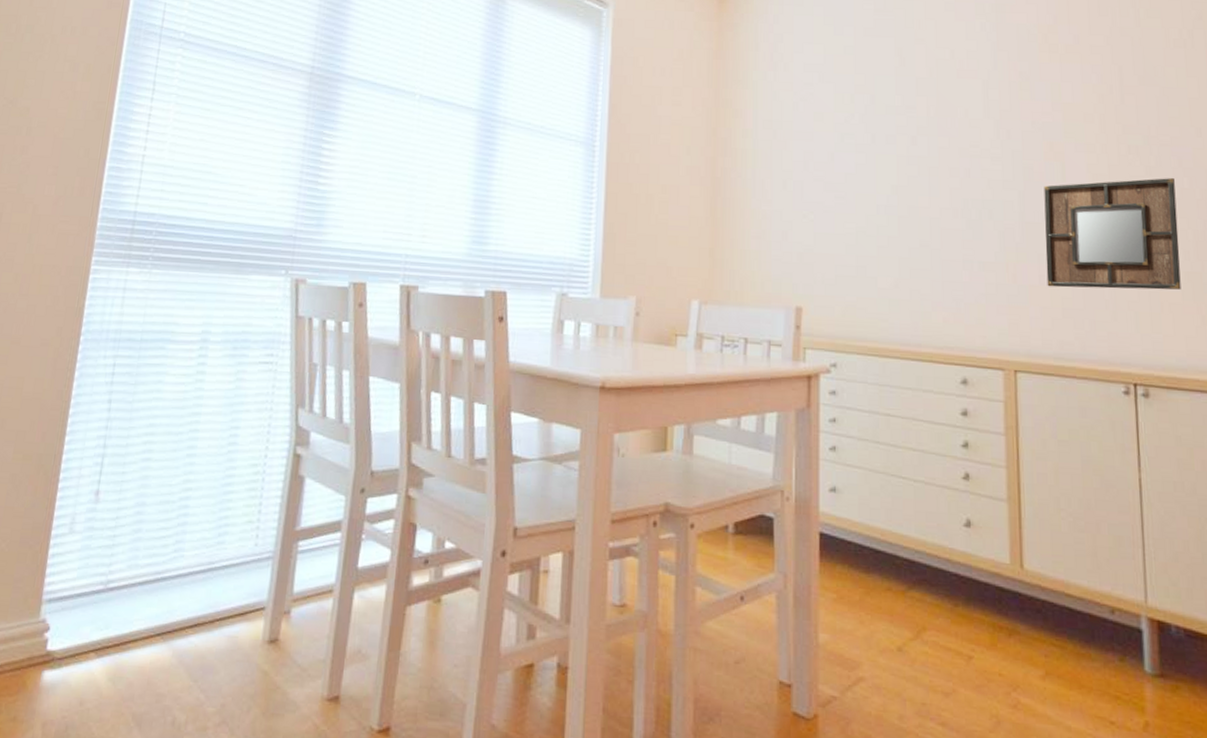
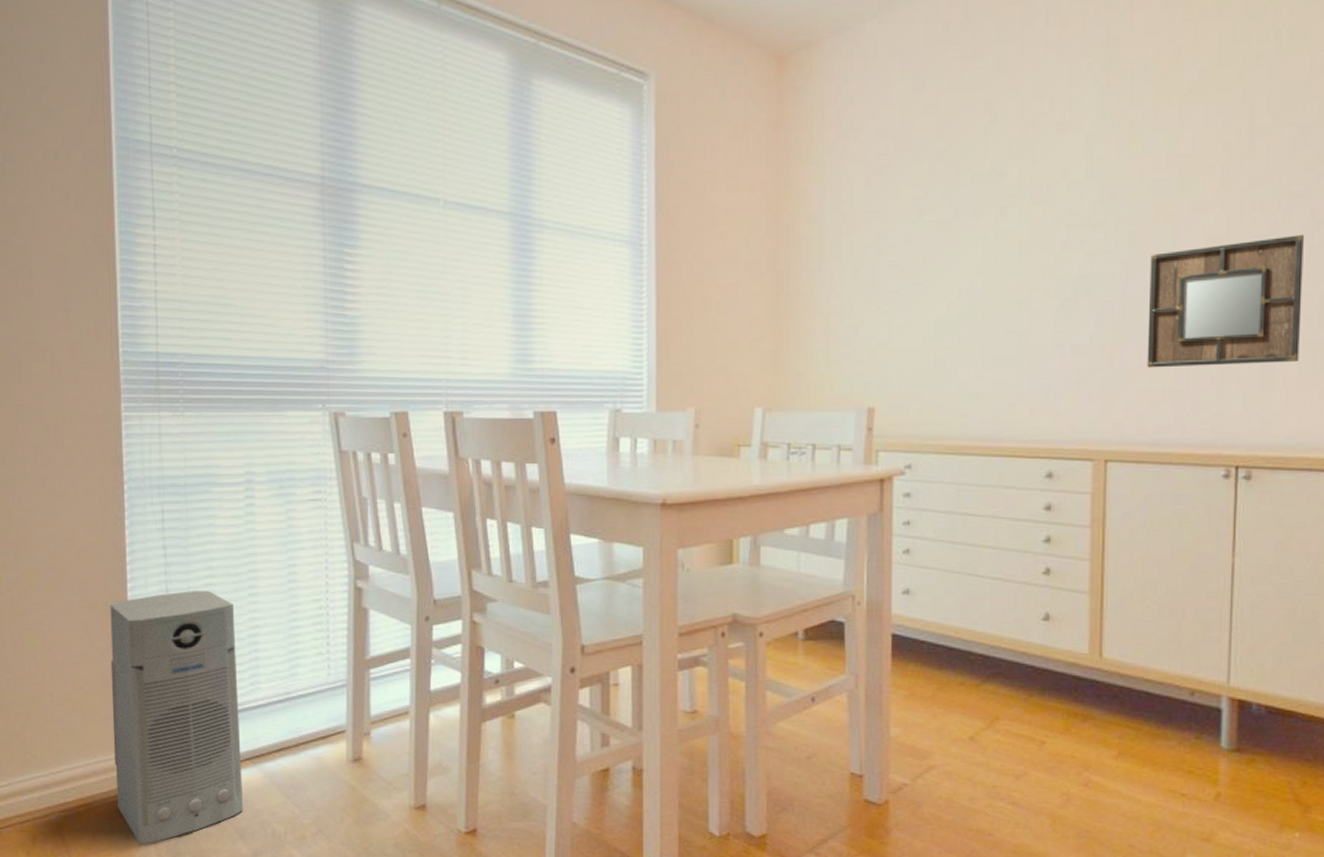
air purifier: none [9,447,170,730] -> present [110,590,244,845]

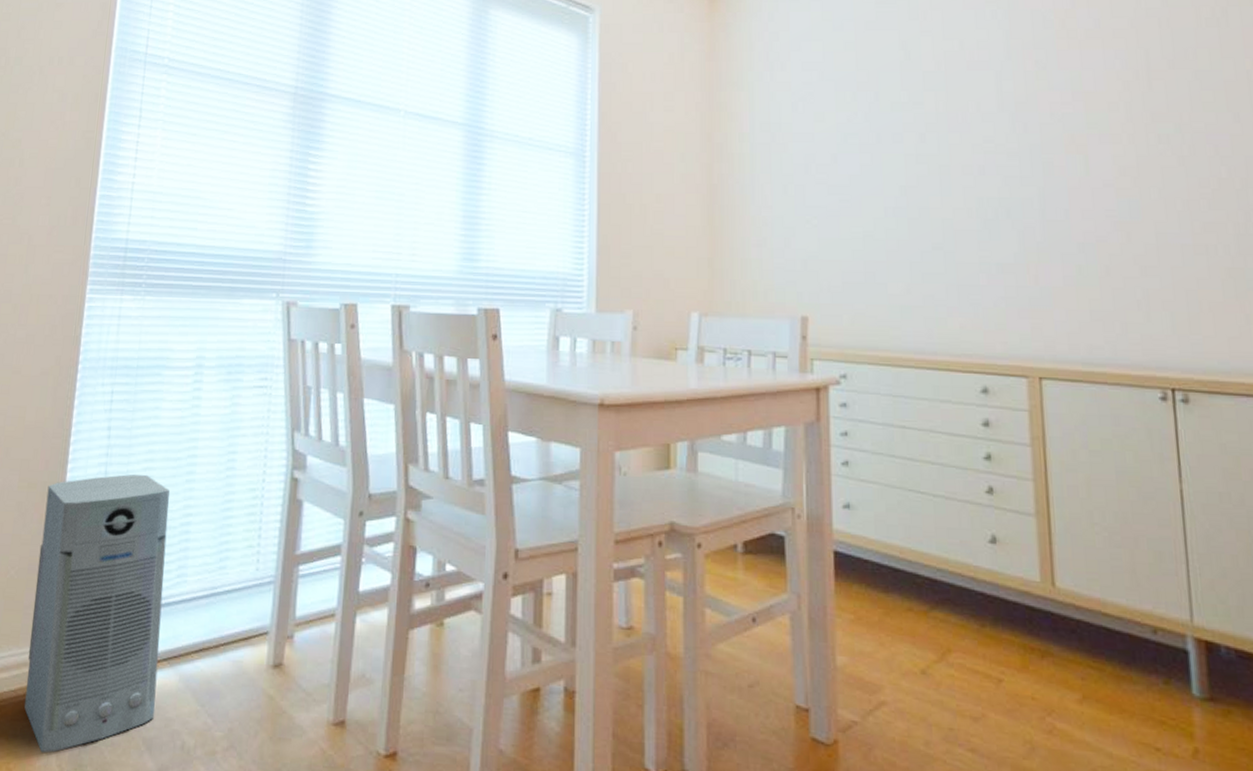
home mirror: present [1147,235,1304,368] -> none [1065,168,1222,289]

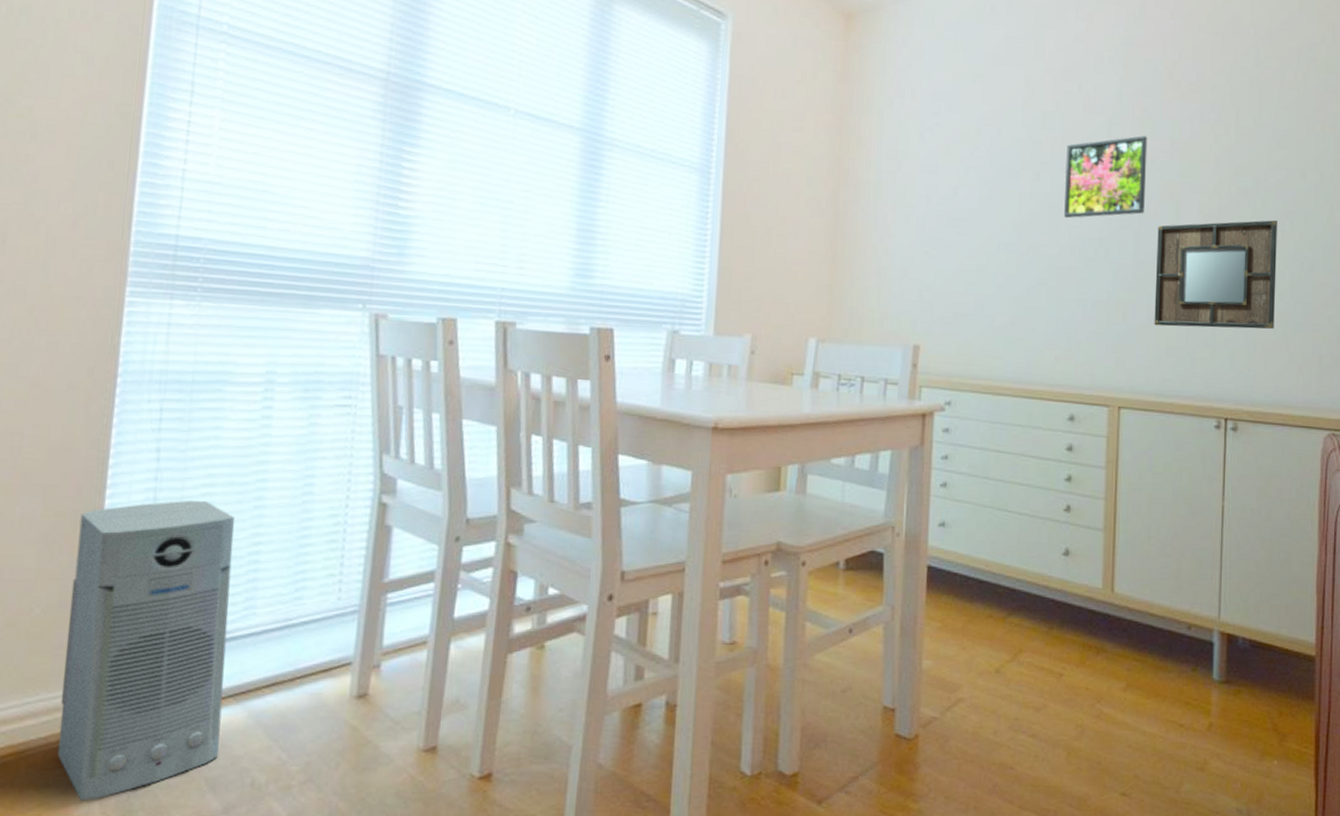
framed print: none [952,89,1048,178] -> present [1064,136,1148,218]
home mirror: none [1065,168,1222,289] -> present [1154,220,1277,329]

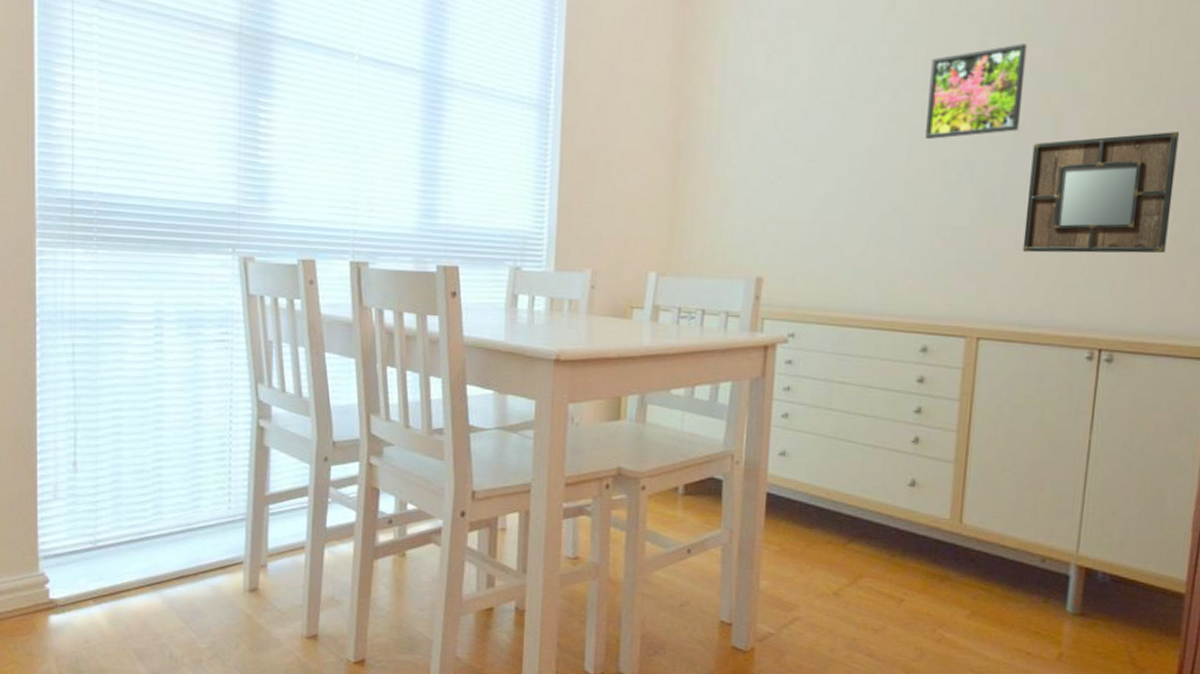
air purifier: present [57,499,235,802] -> none [18,422,143,662]

